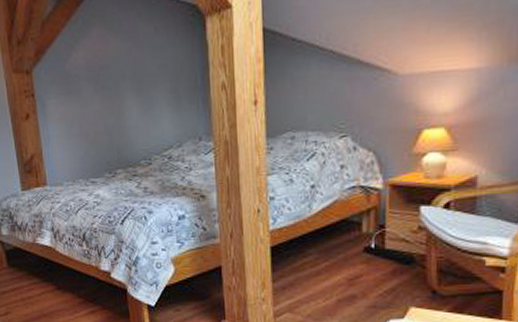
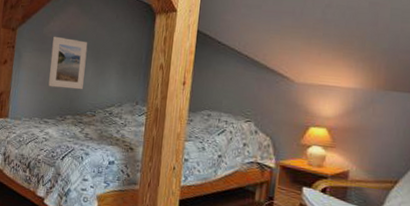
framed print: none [80,70,131,138] -> present [48,36,88,90]

